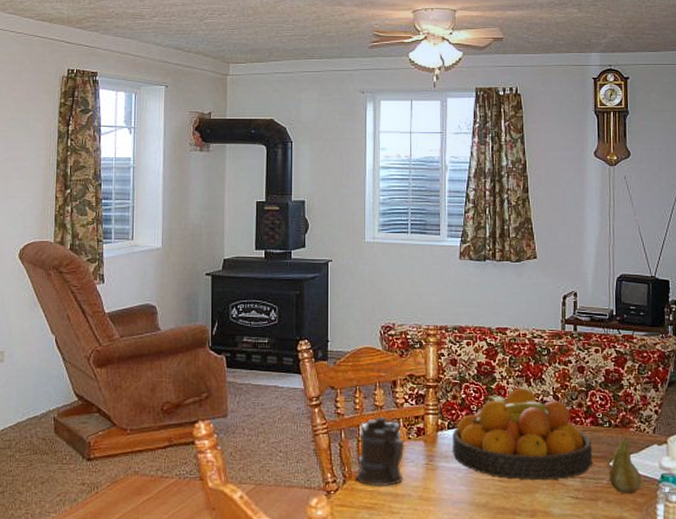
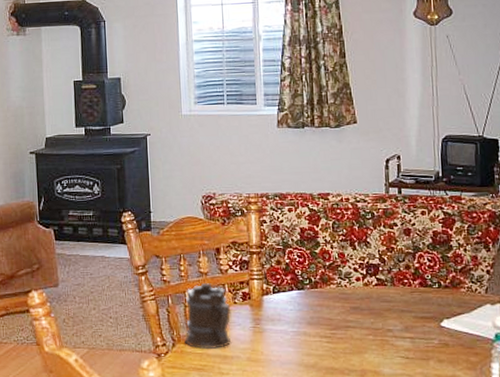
fruit bowl: present [452,388,593,481] -> none [278,252,423,342]
fruit: present [608,438,641,493] -> none [439,298,474,353]

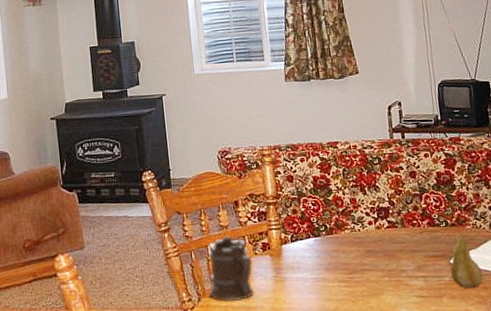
fruit: none [439,298,474,353] -> present [450,235,483,289]

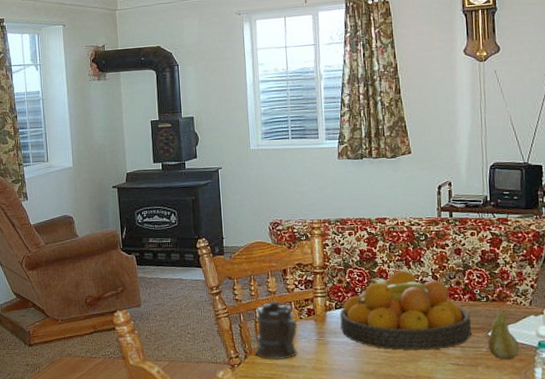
fruit bowl: none [296,197,433,284] -> present [340,270,472,351]

